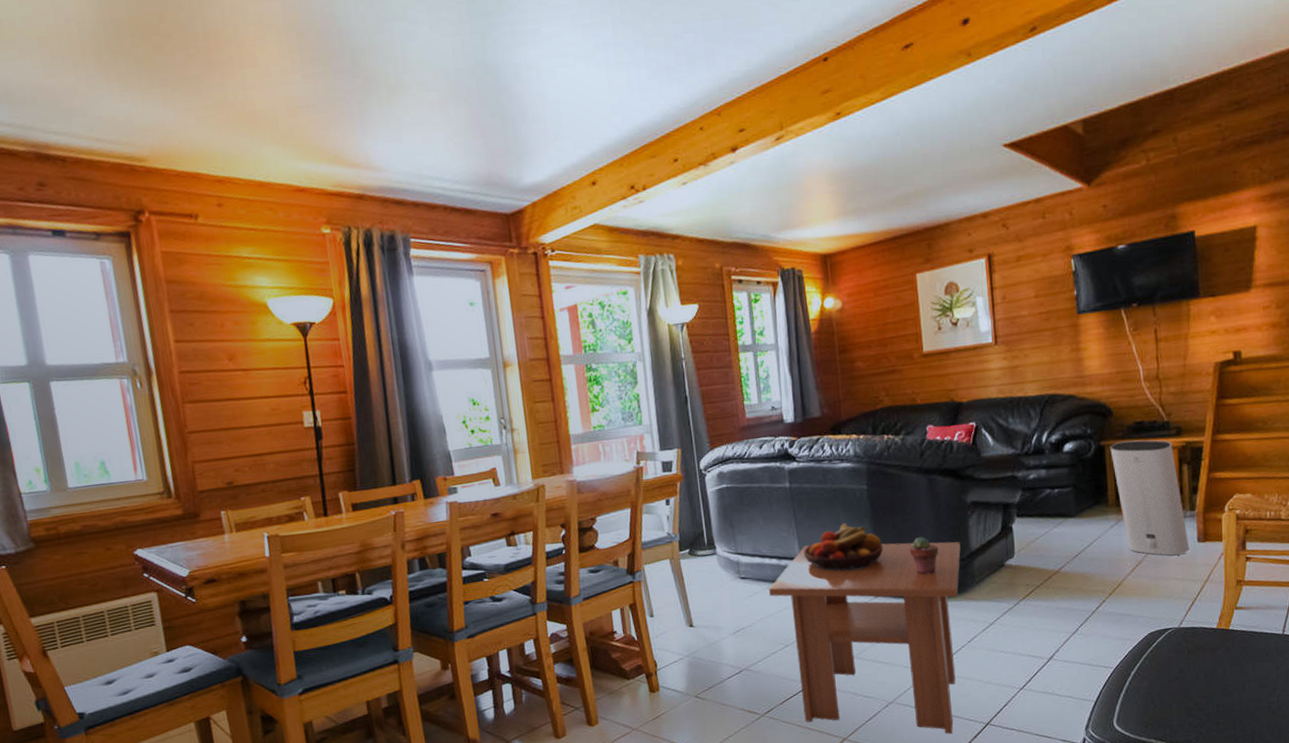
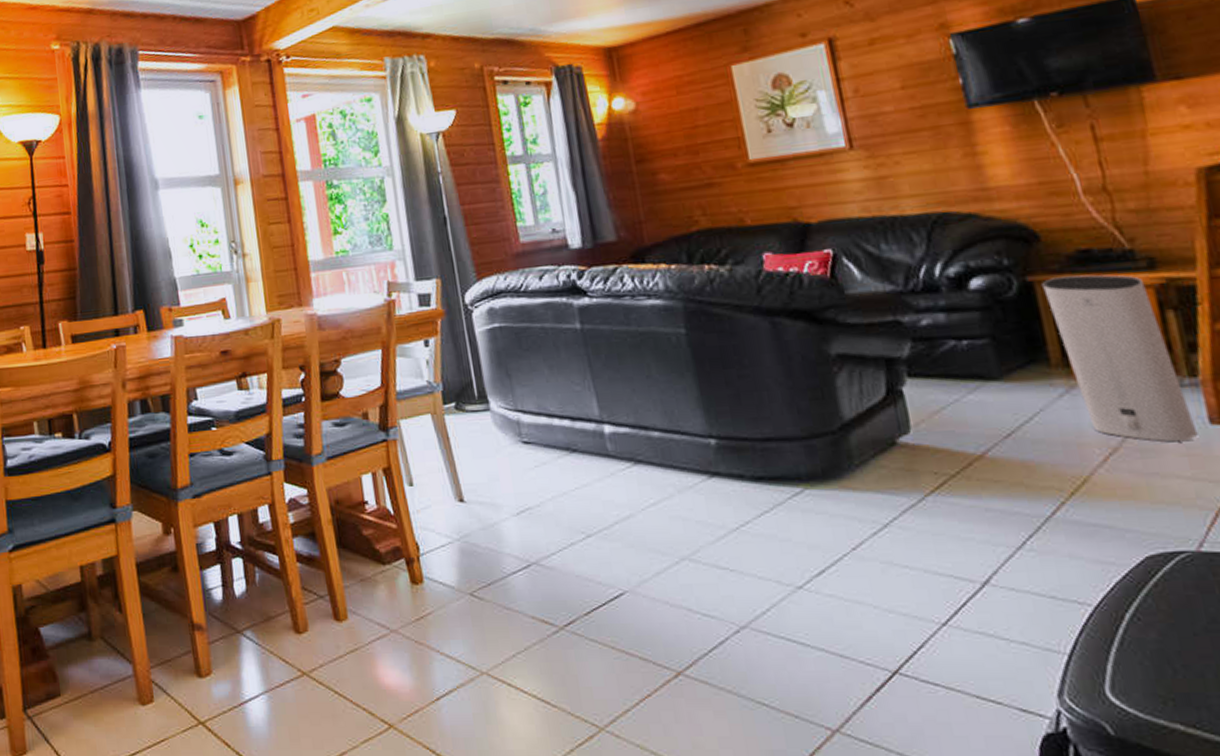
coffee table: present [769,541,961,734] -> none [561,404,842,682]
fruit bowl: present [803,522,884,572] -> none [604,376,715,441]
potted succulent: present [909,537,939,575] -> none [752,399,796,450]

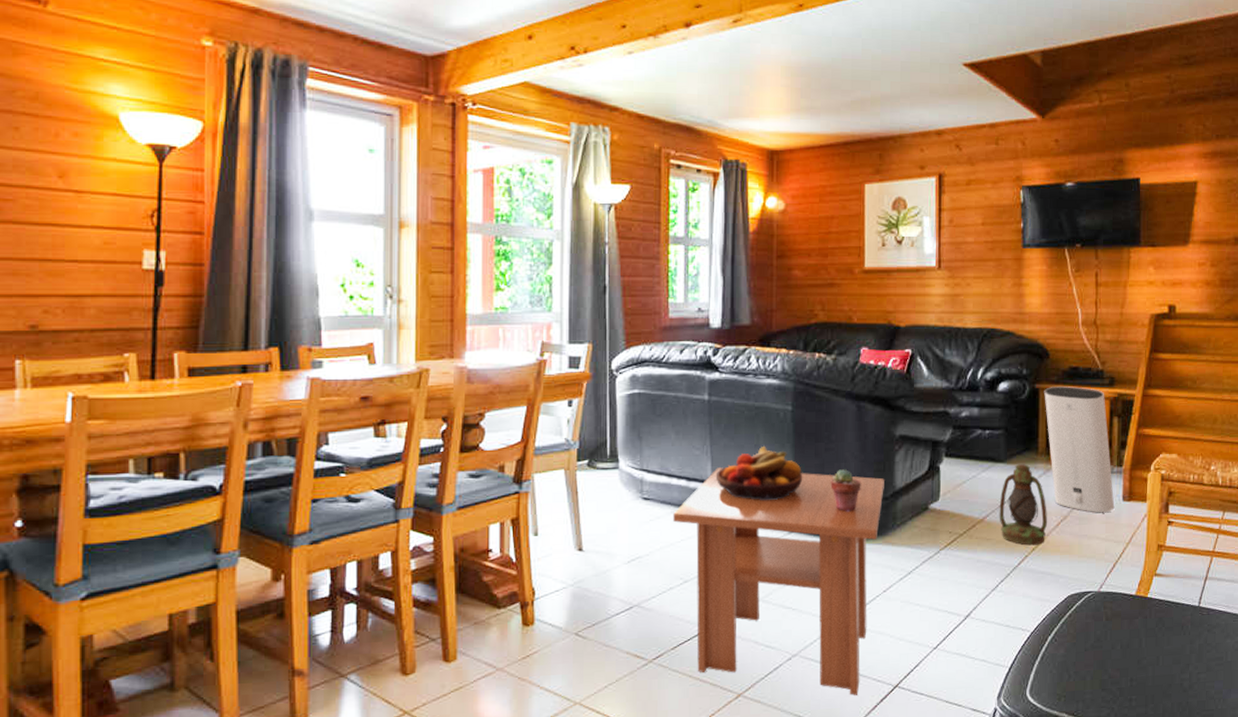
coffee table: none [561,404,842,682] -> present [673,467,884,696]
fruit bowl: none [604,376,715,441] -> present [715,445,803,501]
potted succulent: none [752,399,796,450] -> present [830,469,861,512]
lantern: none [1003,381,1089,489] -> present [999,464,1048,546]

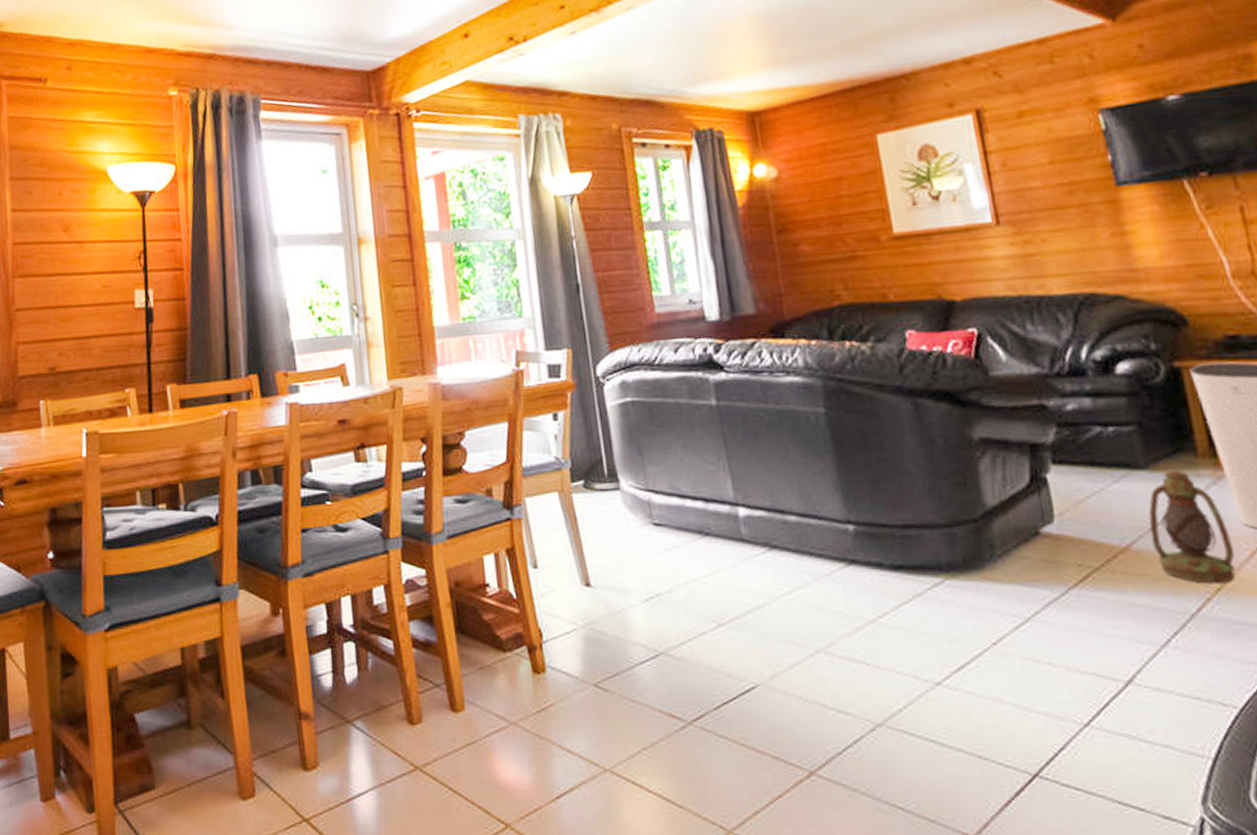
coffee table: present [673,467,884,696] -> none [693,485,980,784]
fruit bowl: present [715,445,803,501] -> none [739,457,854,526]
potted succulent: present [830,469,861,512] -> none [892,484,937,538]

